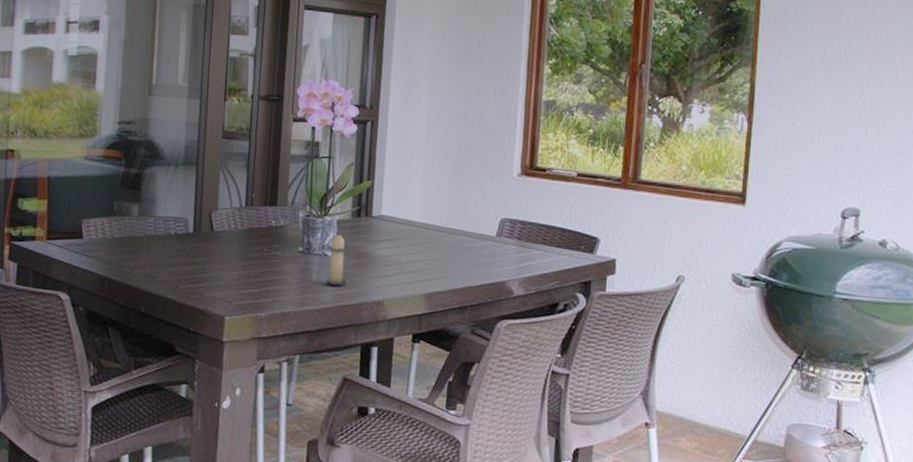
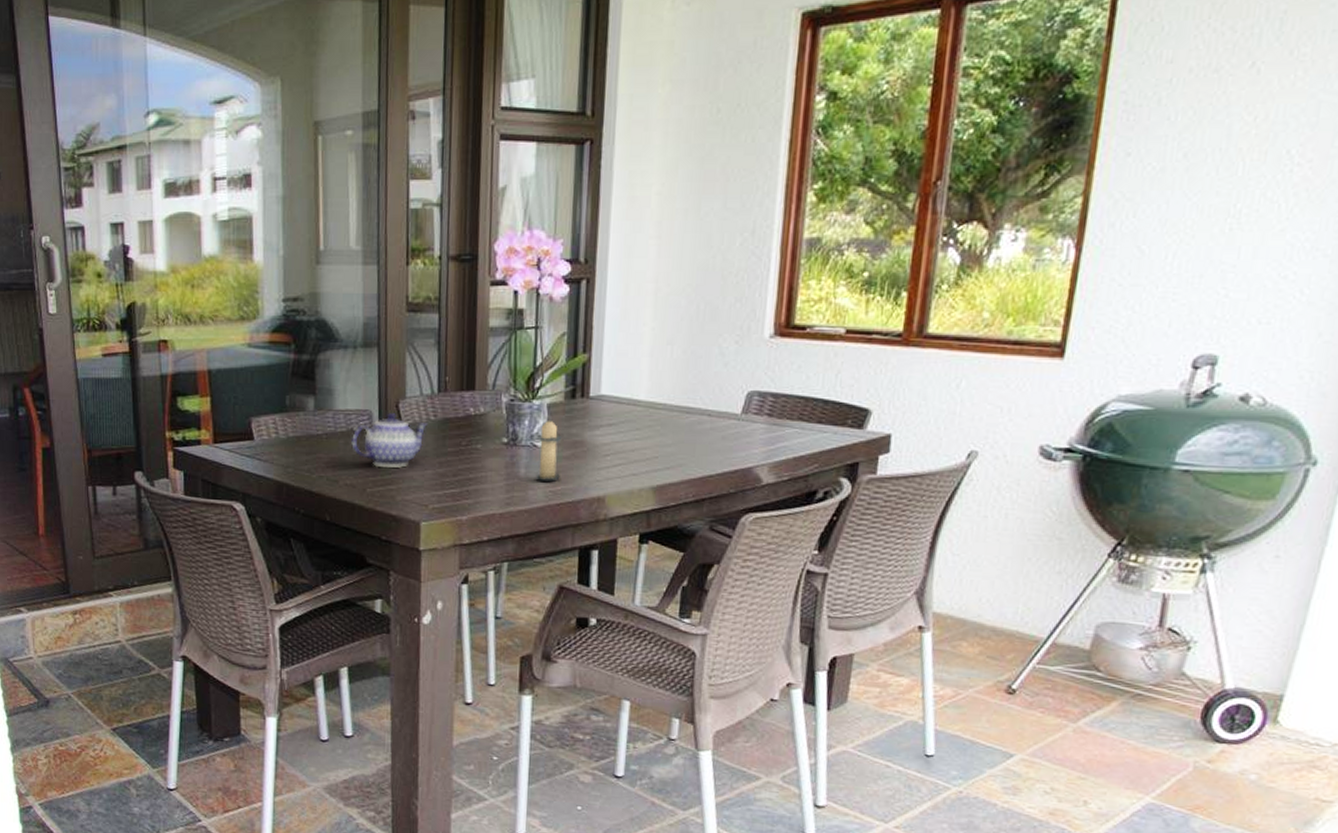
teapot: none [168,221,236,269] -> present [351,413,428,469]

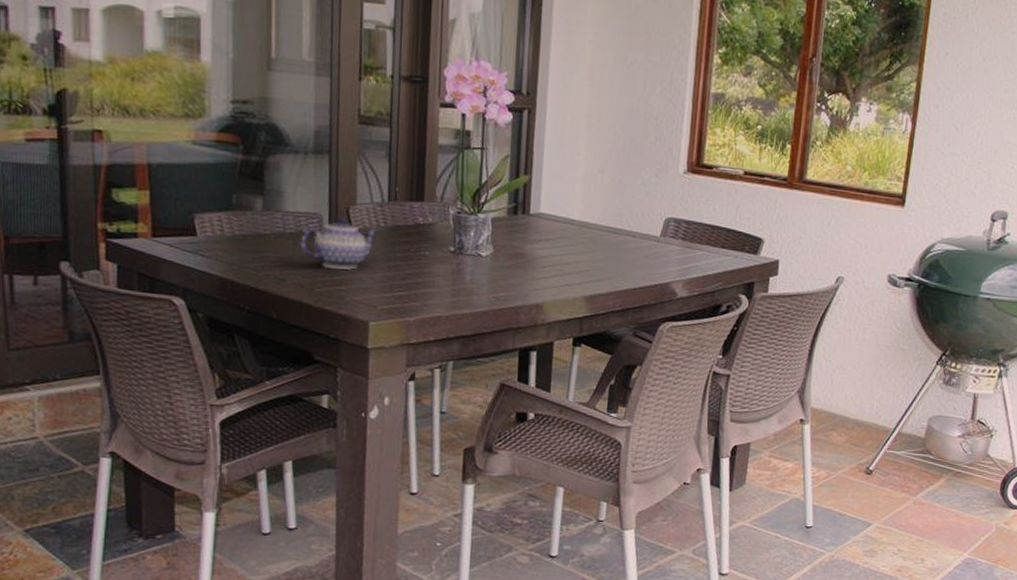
candle: present [535,417,562,482] -> none [480,229,505,289]

